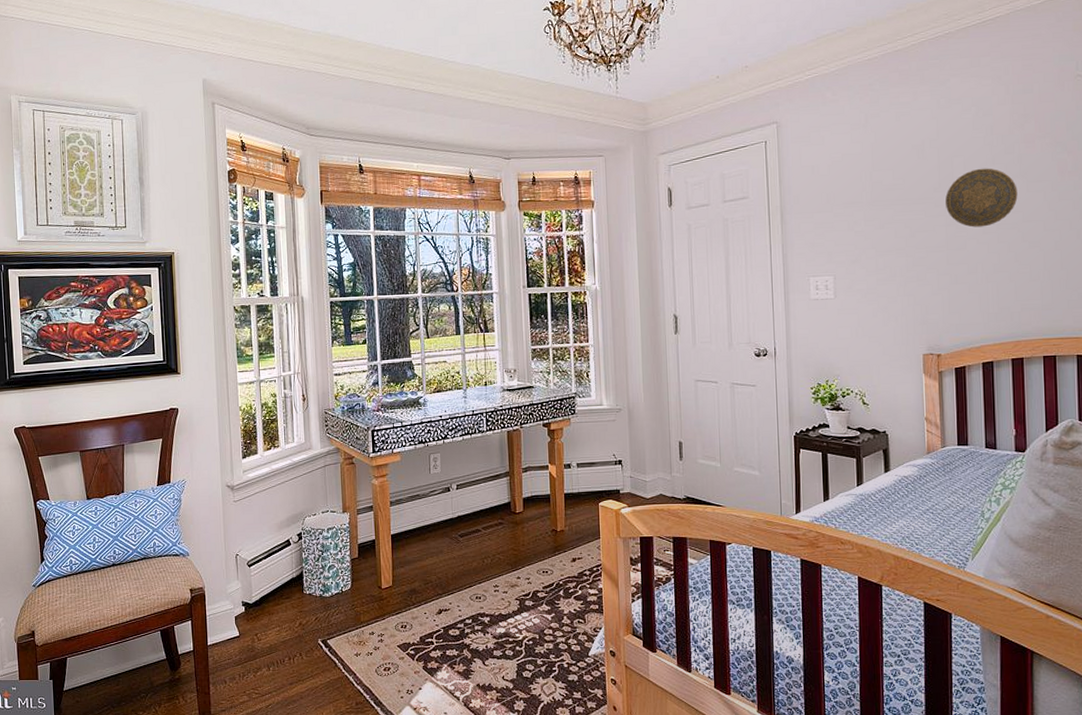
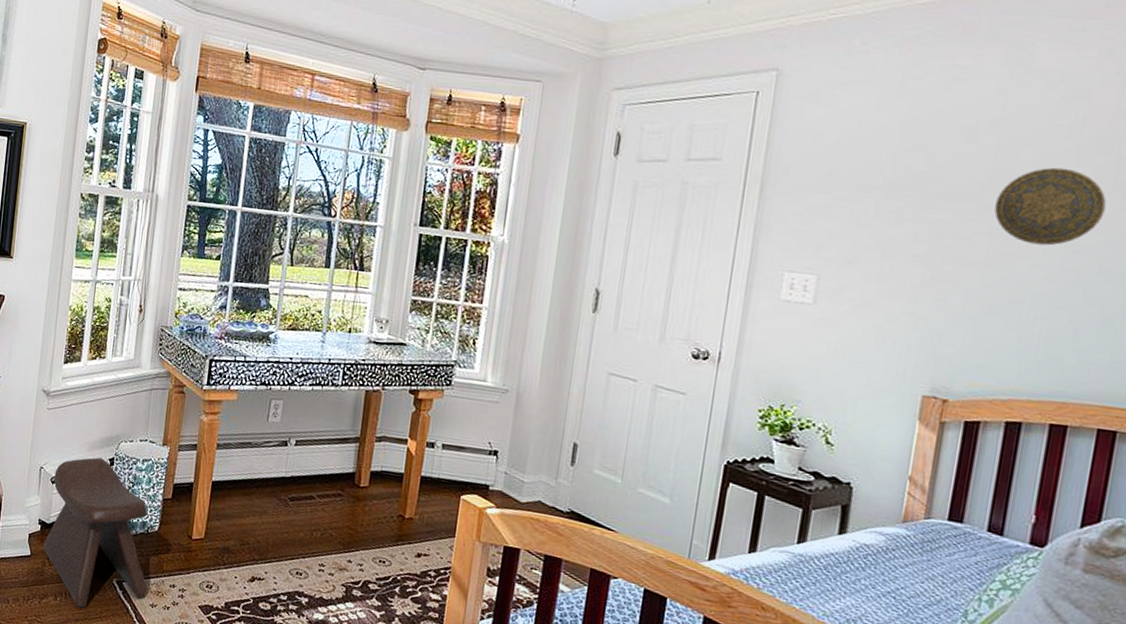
stool: none [249,535,350,672] -> present [43,457,148,608]

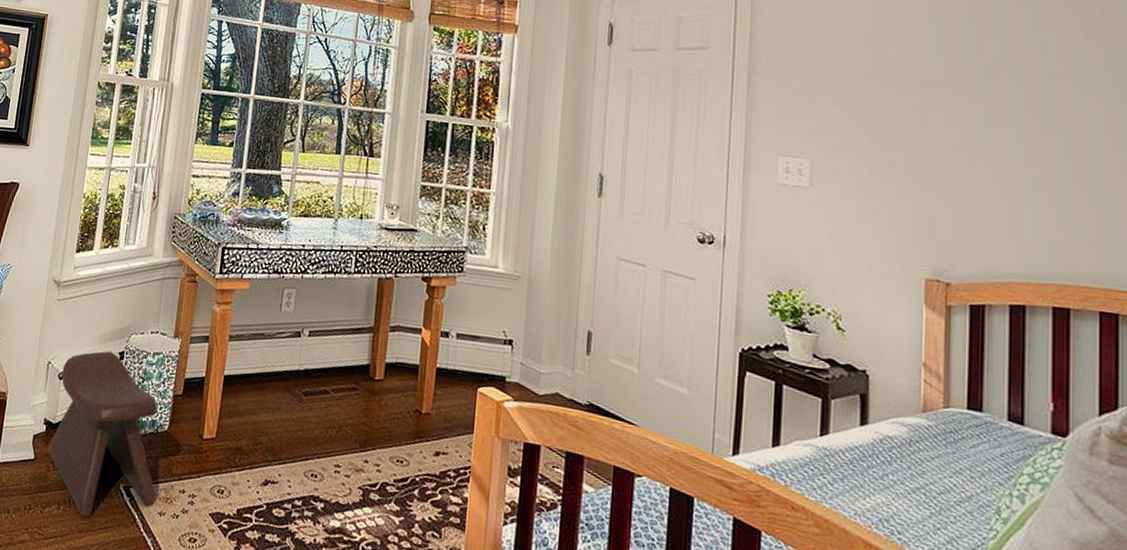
decorative plate: present [994,167,1107,246] -> none [970,55,1072,130]

